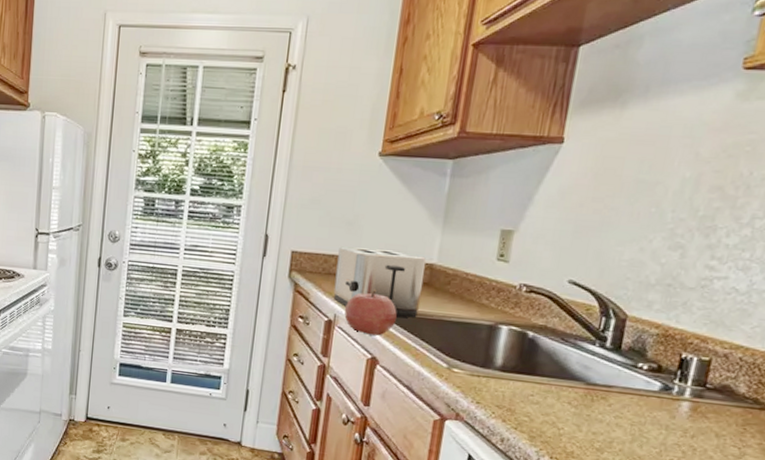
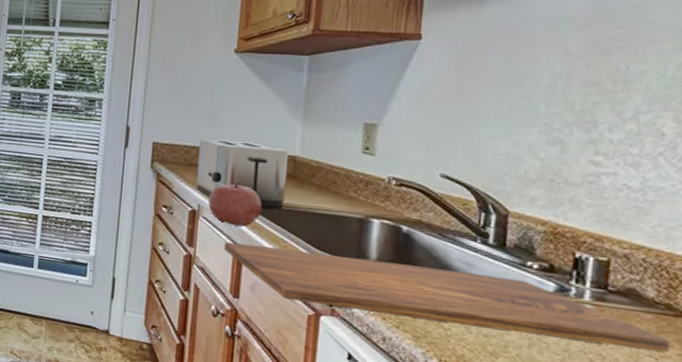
cutting board: none [357,351,754,442] -> present [224,241,671,352]

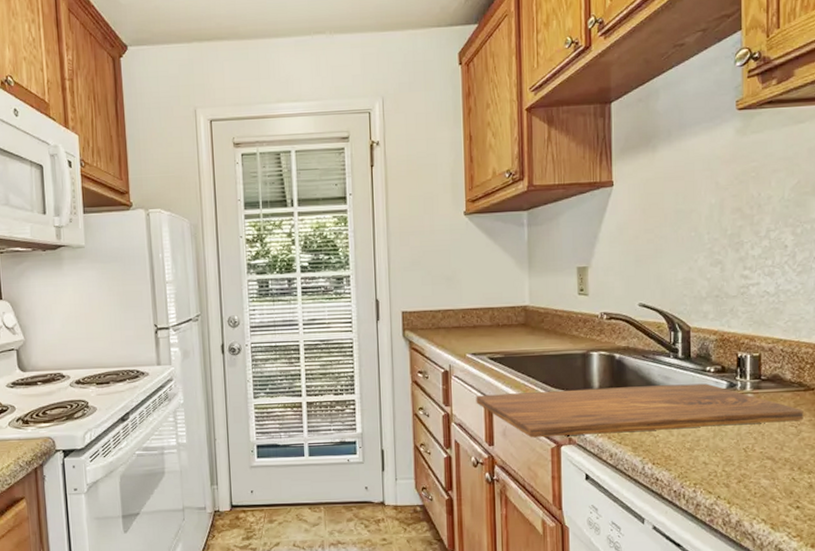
toaster: present [196,138,288,210] -> none [443,297,522,358]
fruit: present [208,179,262,227] -> none [458,335,504,379]

